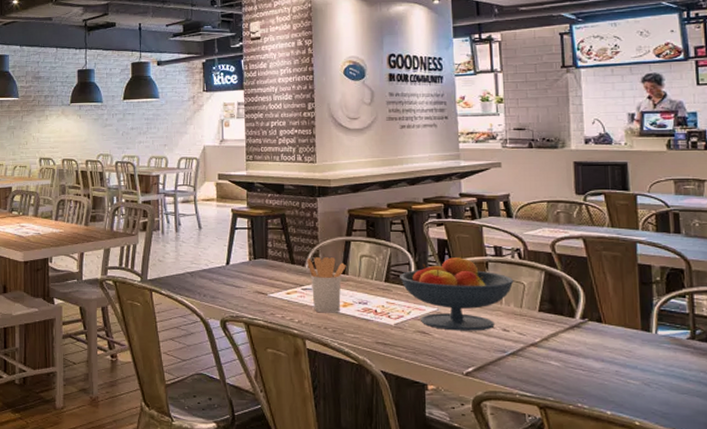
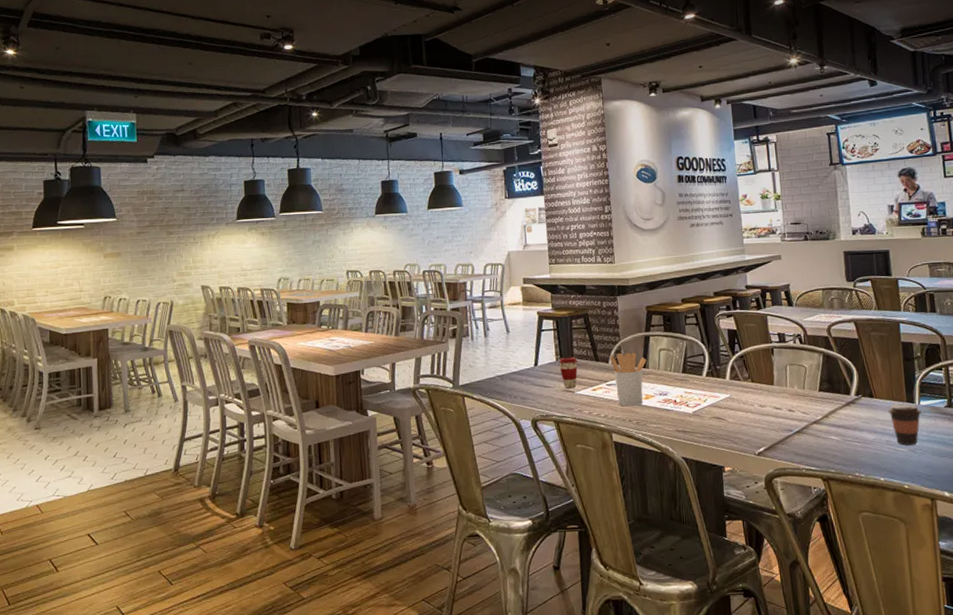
coffee cup: none [252,257,273,291] -> present [559,356,578,389]
fruit bowl: present [400,256,514,331] -> none [695,345,797,415]
coffee cup: none [618,332,659,378] -> present [887,404,922,445]

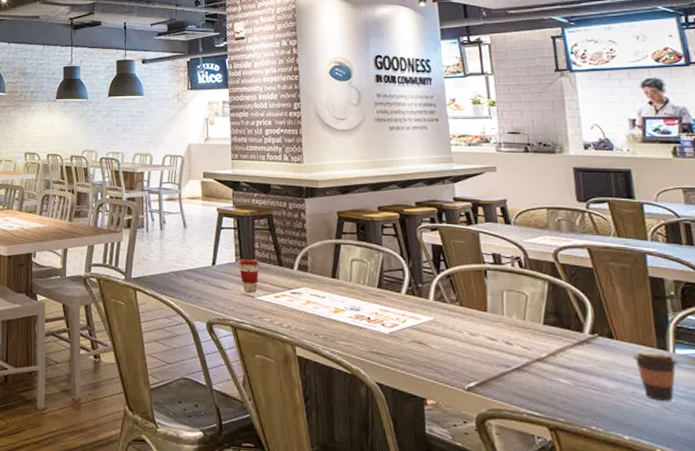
utensil holder: present [610,352,647,407] -> none [296,259,337,319]

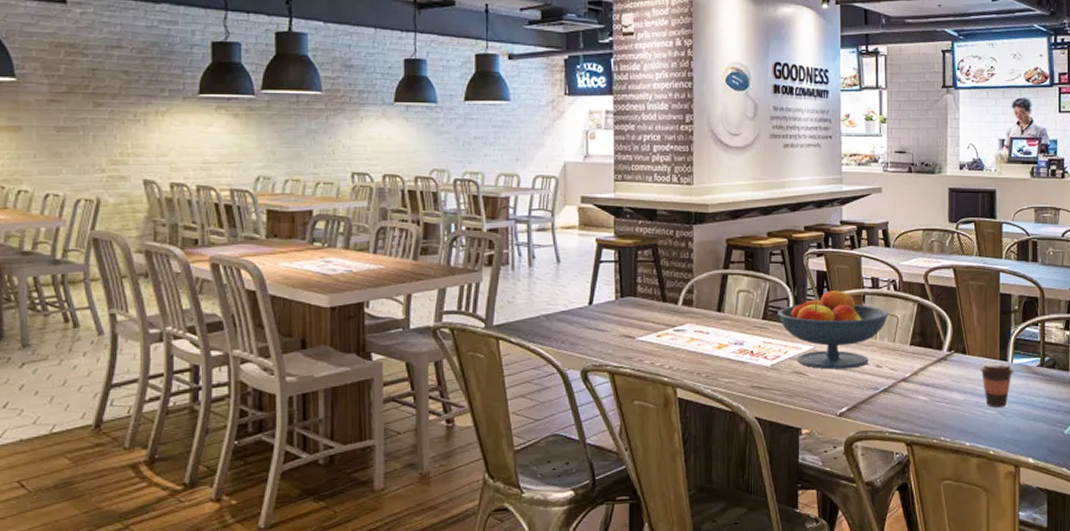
coffee cup: present [239,258,260,293] -> none [619,295,642,334]
fruit bowl: none [393,263,515,344] -> present [778,289,889,370]

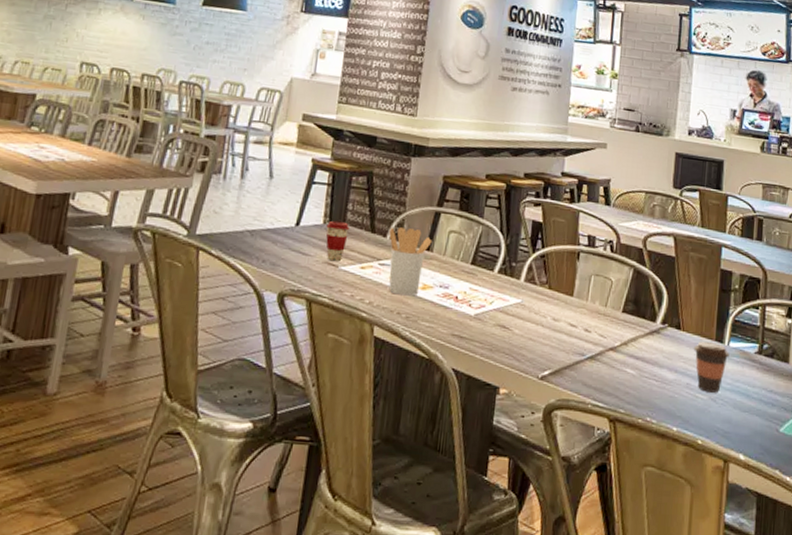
coffee cup: none [619,295,642,334] -> present [326,220,350,262]
utensil holder: none [680,292,722,357] -> present [389,226,432,296]
fruit bowl: present [778,289,889,370] -> none [487,243,603,330]

